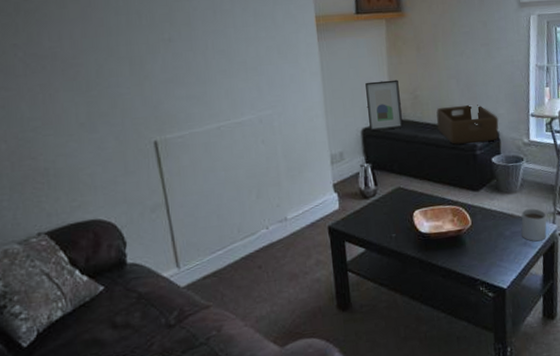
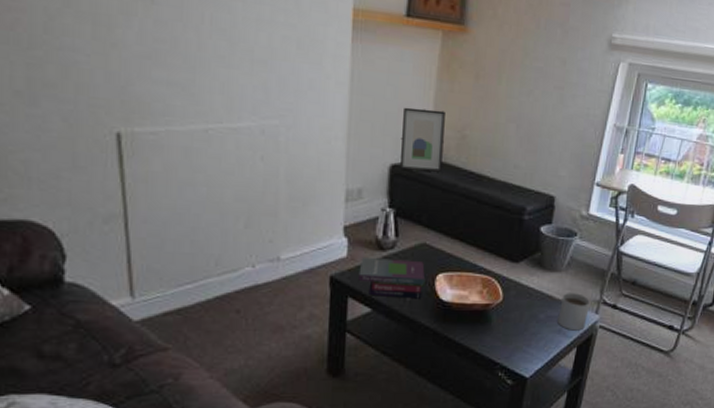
books: none [350,203,406,238] -> present [358,258,426,299]
basket: present [436,105,499,145] -> none [482,156,557,206]

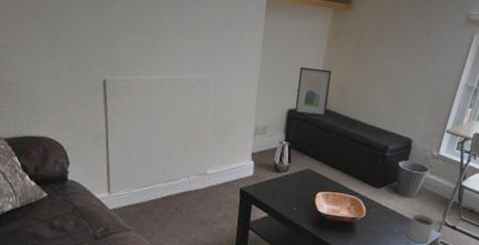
books: present [358,258,426,299] -> none [260,177,309,210]

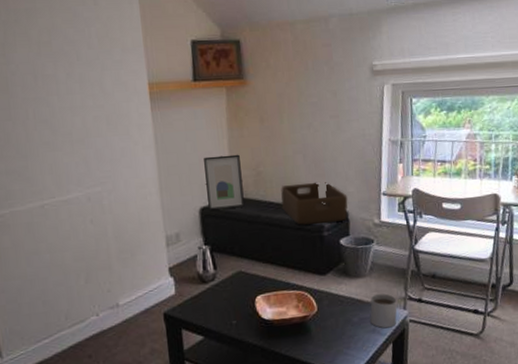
basket: none [356,106,415,147] -> present [281,182,348,225]

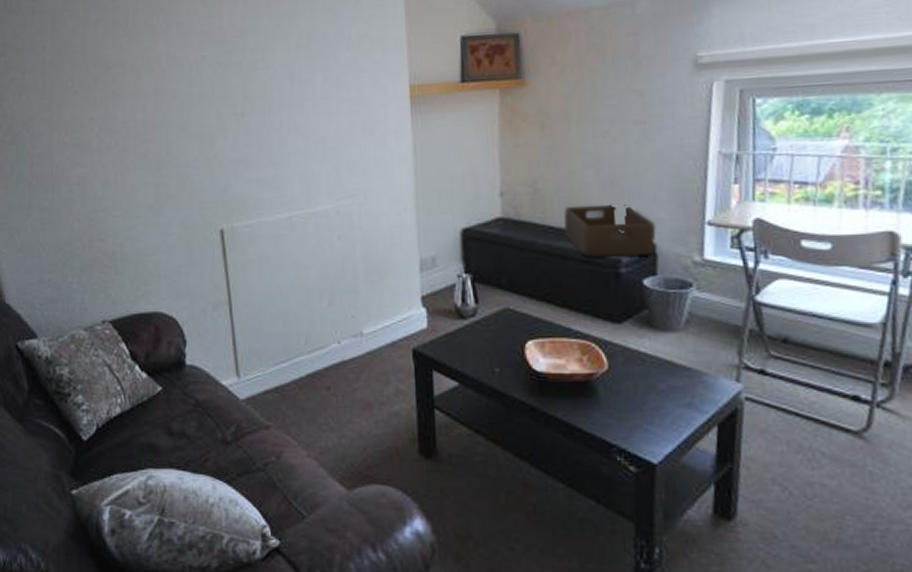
picture frame: present [204,154,245,210] -> none [469,167,517,232]
mug: present [370,293,398,329] -> none [684,357,727,404]

